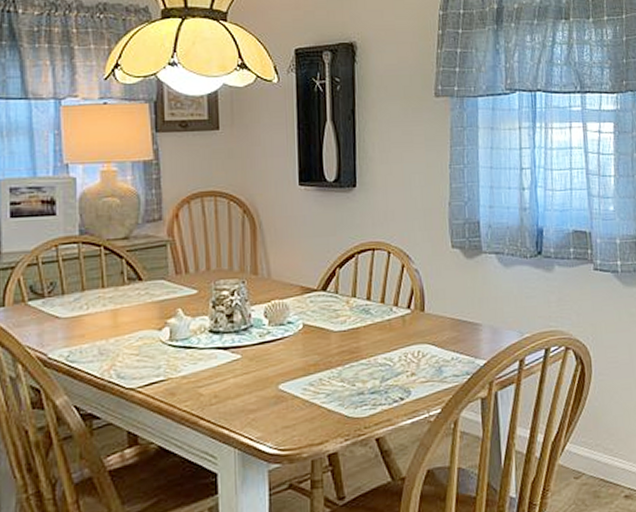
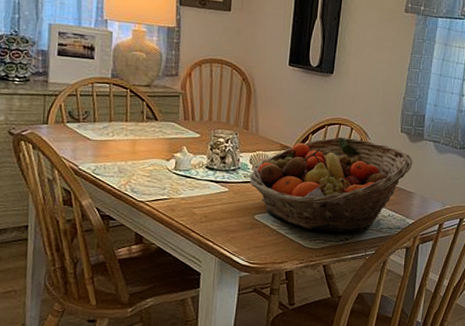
fruit basket: none [266,264,474,393] -> present [249,136,413,232]

